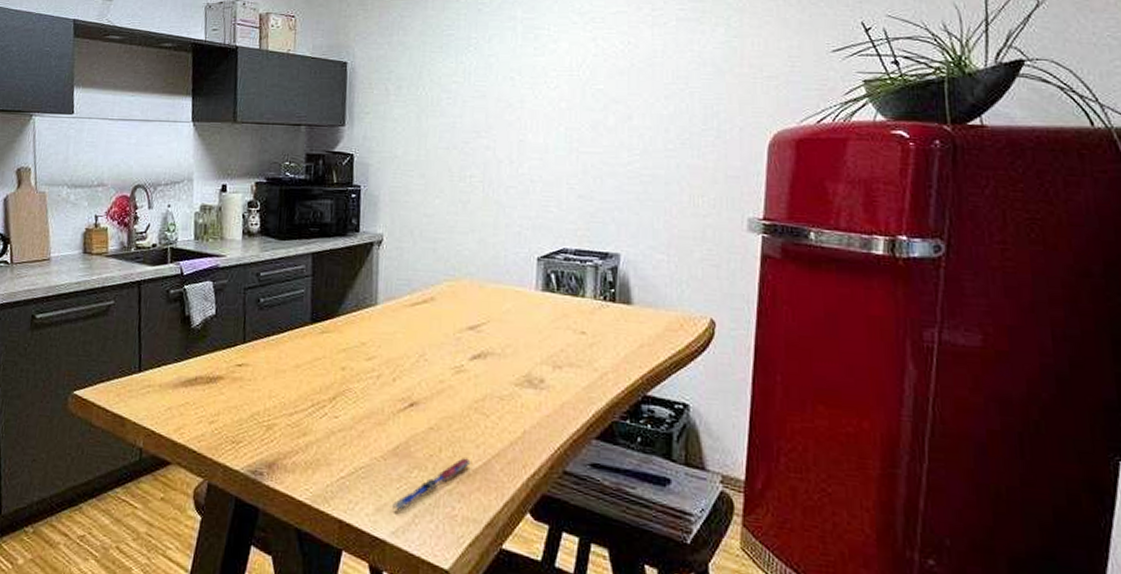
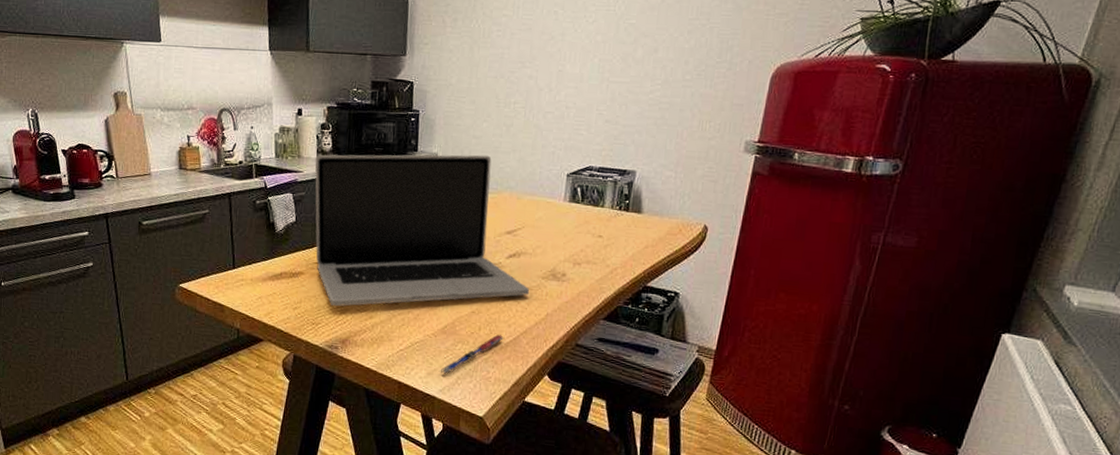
laptop: none [238,235,501,421] -> present [315,154,530,307]

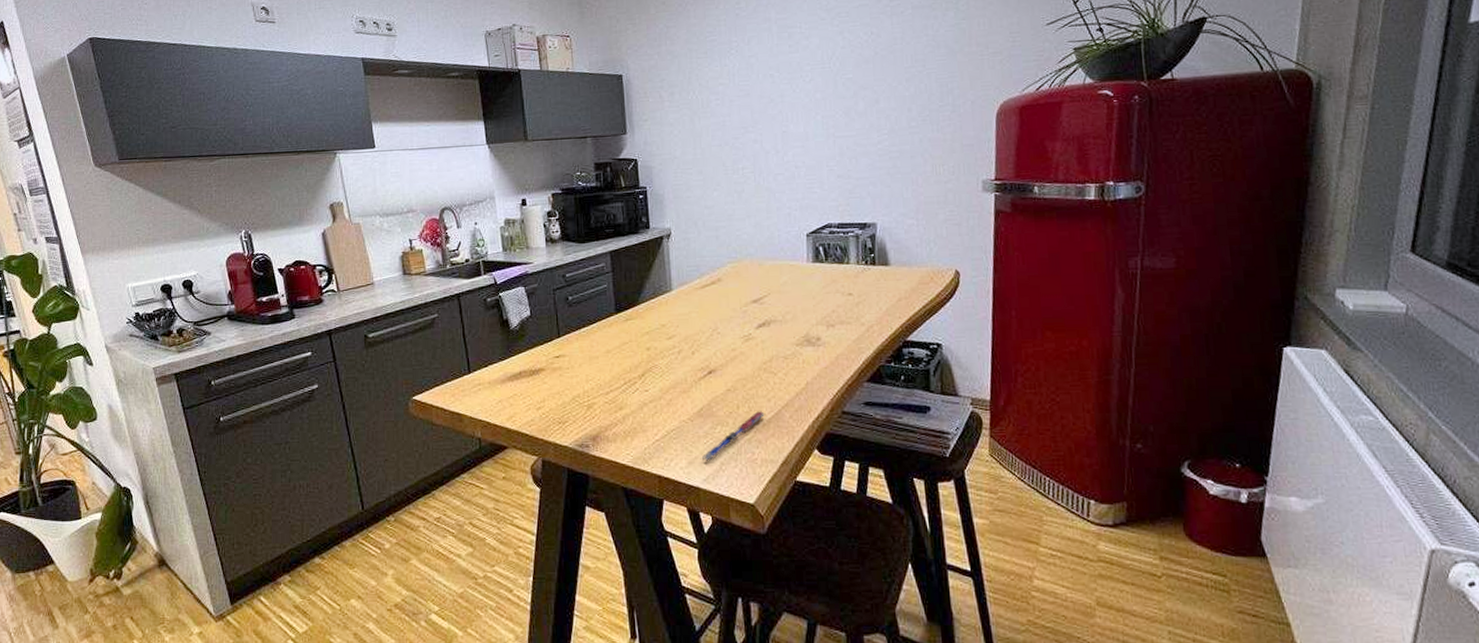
laptop: present [315,154,530,307] -> none [544,224,786,402]

